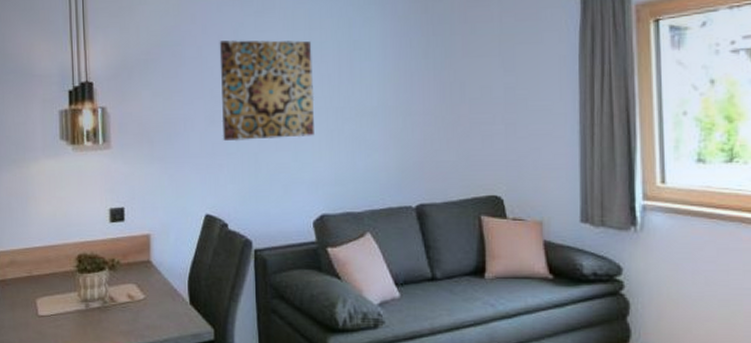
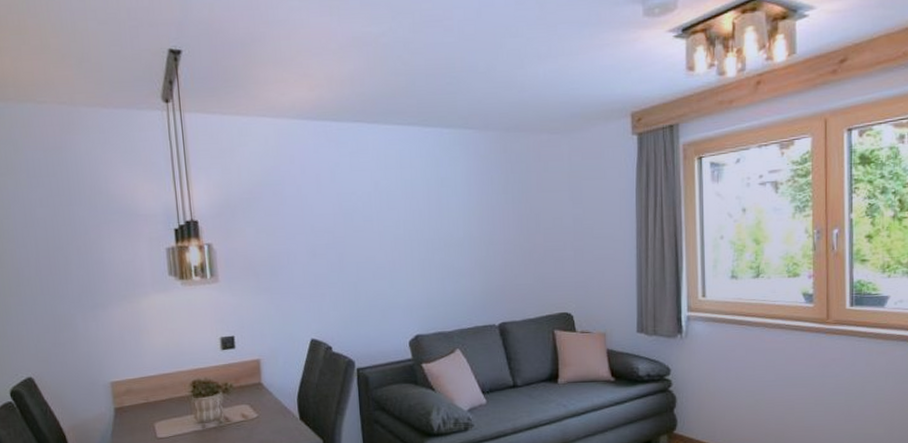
wall art: present [219,40,315,142] -> none [317,179,408,272]

